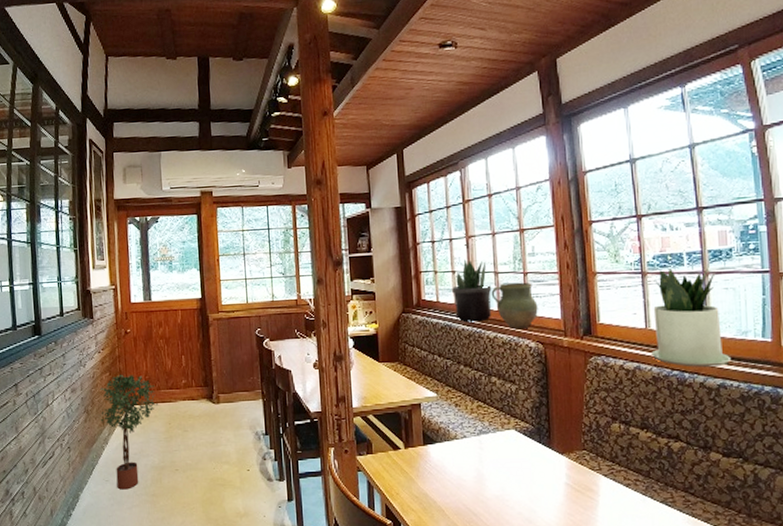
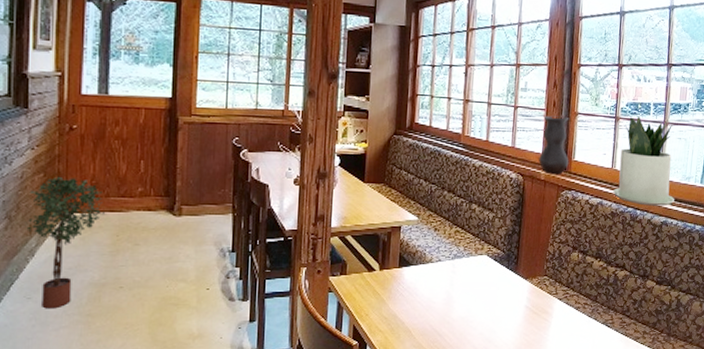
planter: present [452,259,492,321] -> none [446,87,484,149]
ceramic jug: present [491,282,538,329] -> none [482,114,523,159]
vase: none [557,278,594,341] -> present [538,115,569,175]

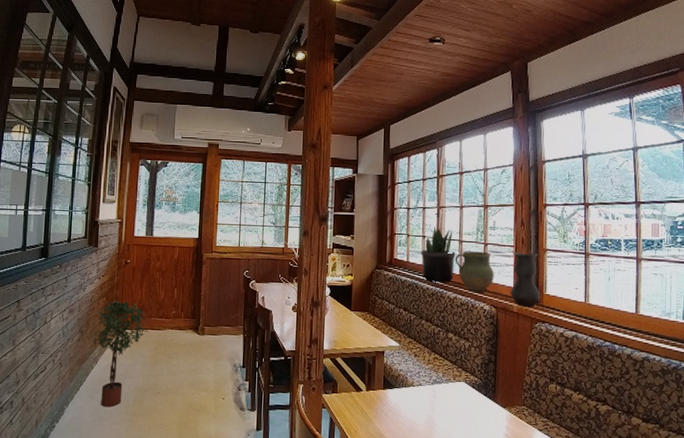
planter: none [446,87,484,149] -> present [421,227,456,282]
ceramic jug: none [482,114,523,159] -> present [455,251,494,292]
planter: present [613,116,675,206] -> none [588,252,656,342]

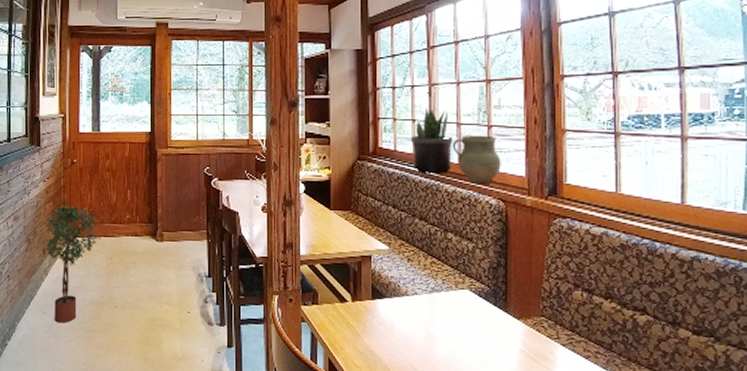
vase: present [510,252,541,308] -> none [522,134,560,201]

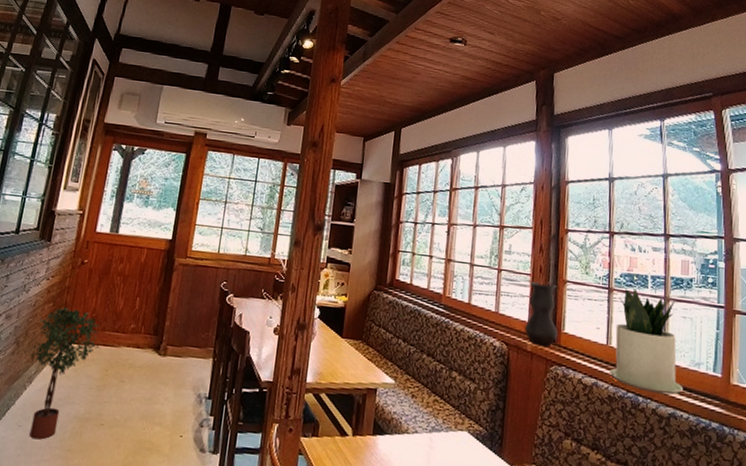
planter: present [411,108,454,173] -> none [427,246,466,311]
ceramic jug: present [452,135,501,184] -> none [464,276,508,326]
vase: none [522,134,560,201] -> present [524,281,558,348]
planter: none [620,130,708,238] -> present [609,289,684,395]

